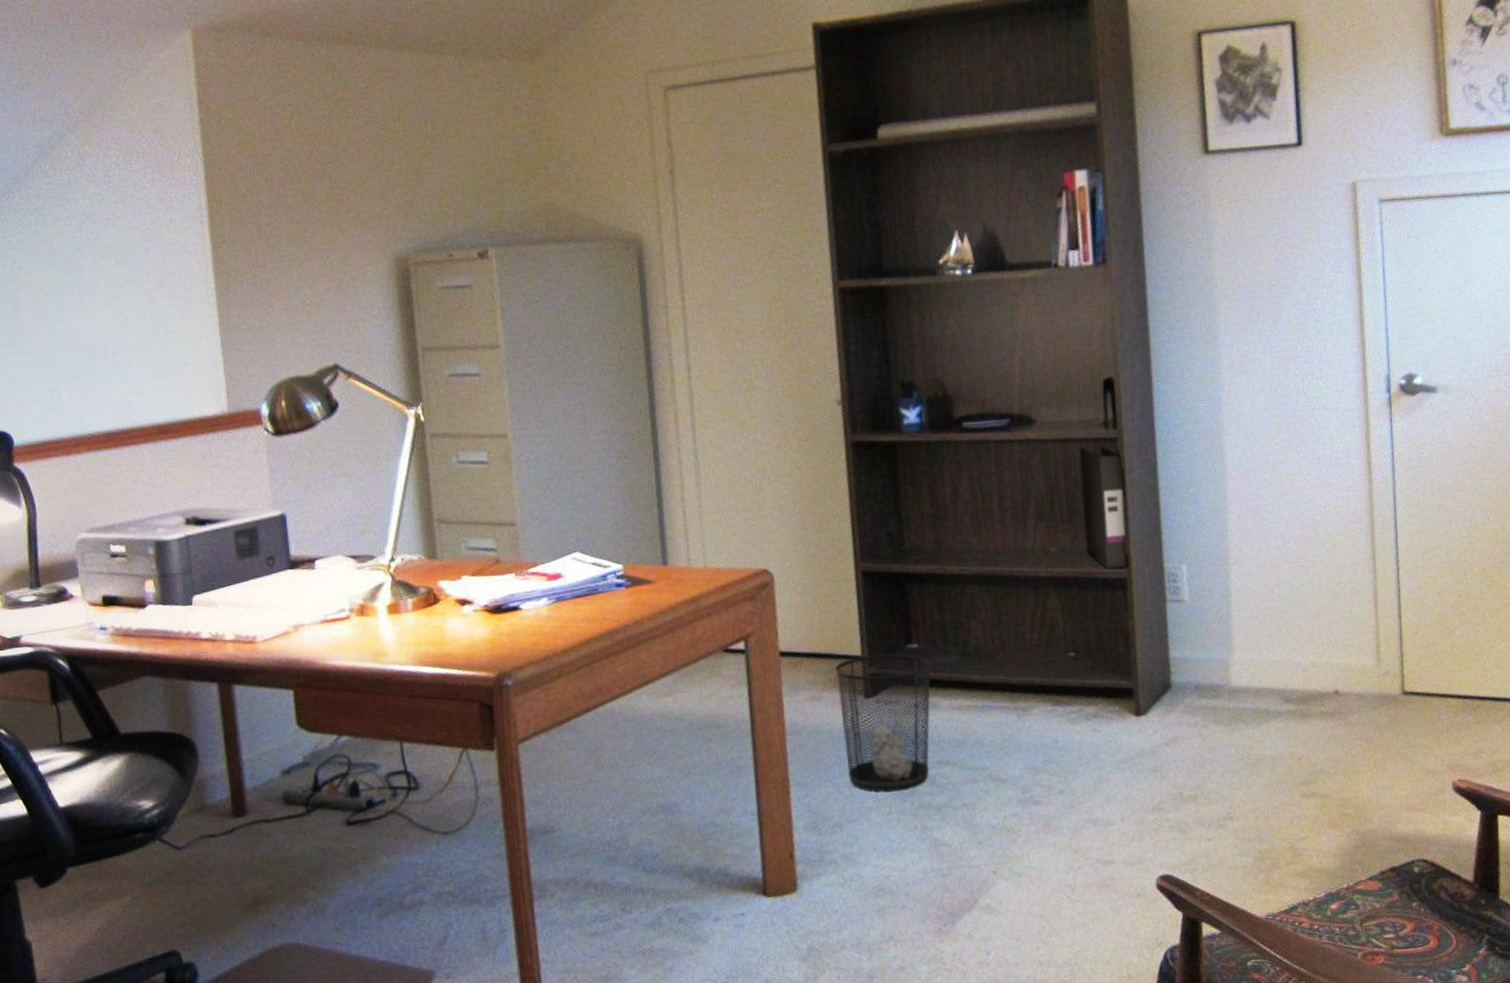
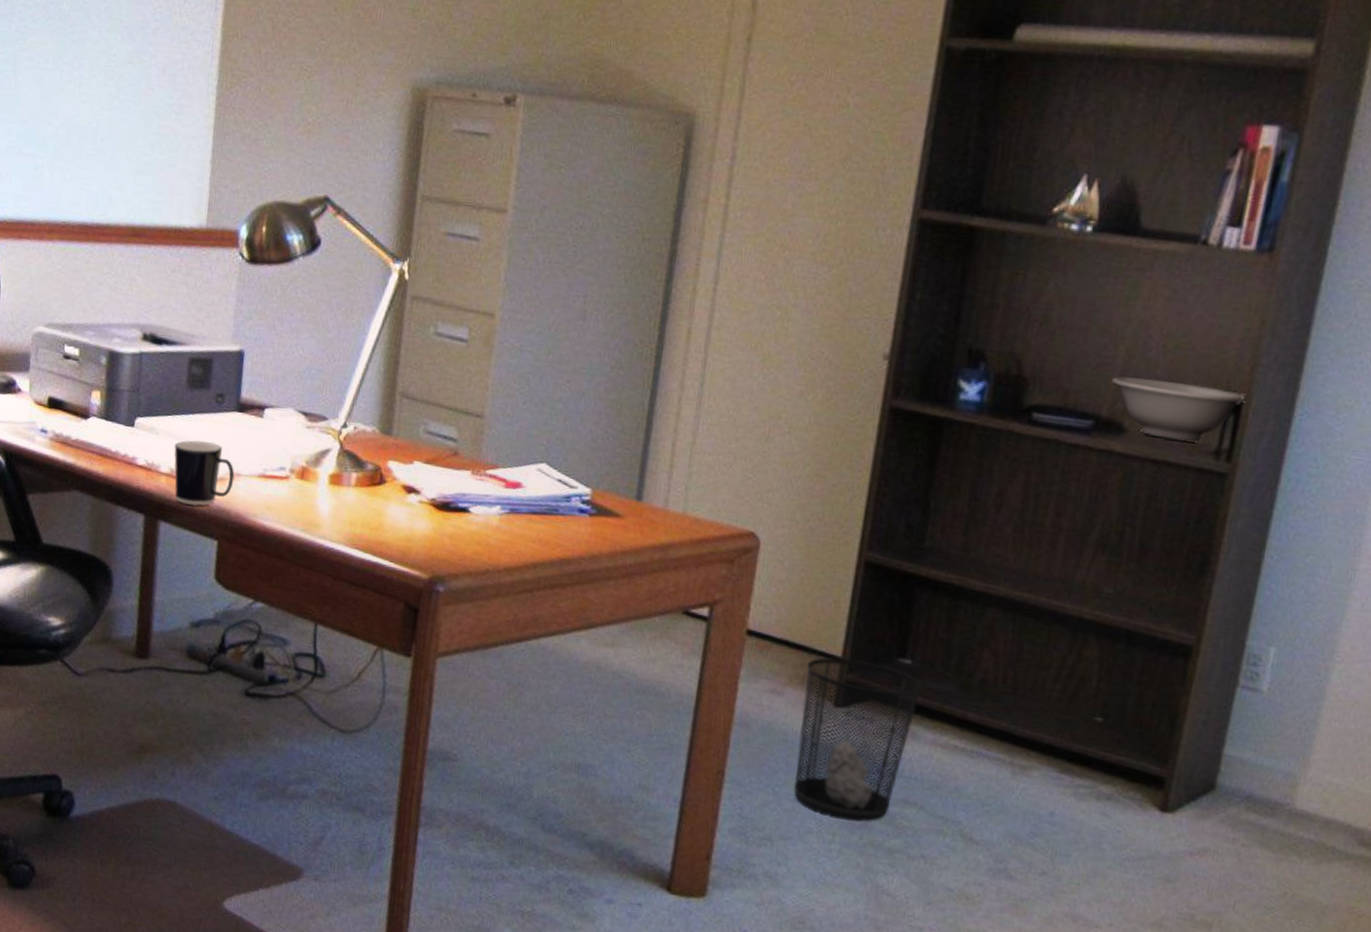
mug: none [235,602,299,664] -> present [174,440,235,506]
decorative bowl: none [1014,374,1116,422] -> present [1111,376,1246,442]
binder: present [1080,446,1130,570] -> none [1150,476,1229,635]

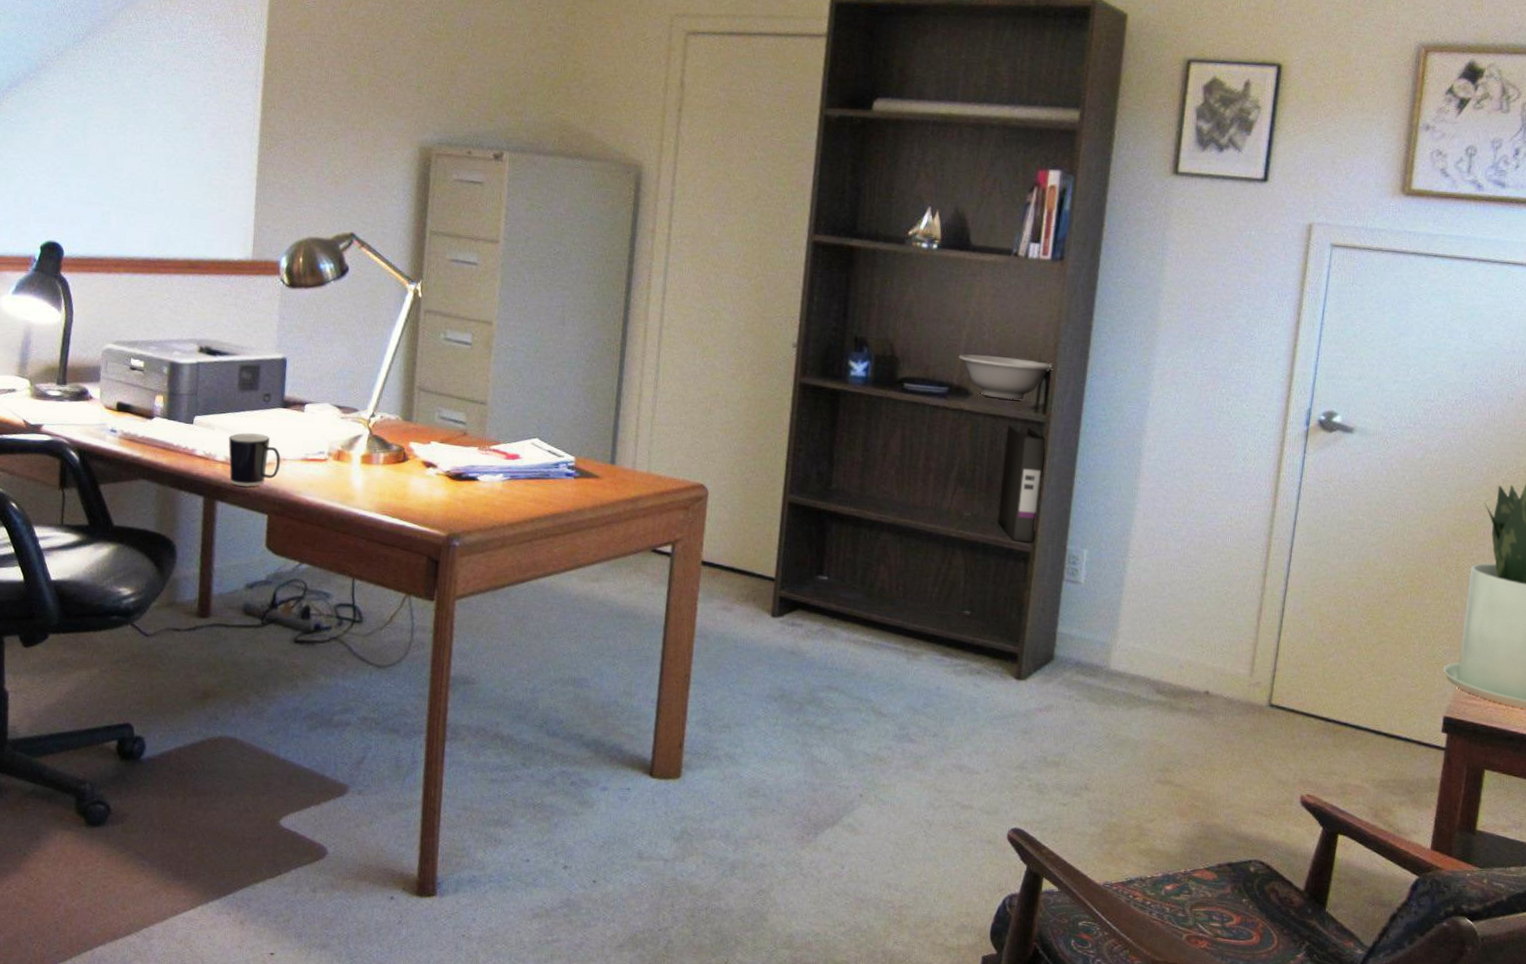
waste bin: present [793,656,923,821] -> none [744,578,837,705]
binder: none [1150,476,1229,635] -> present [998,426,1047,543]

